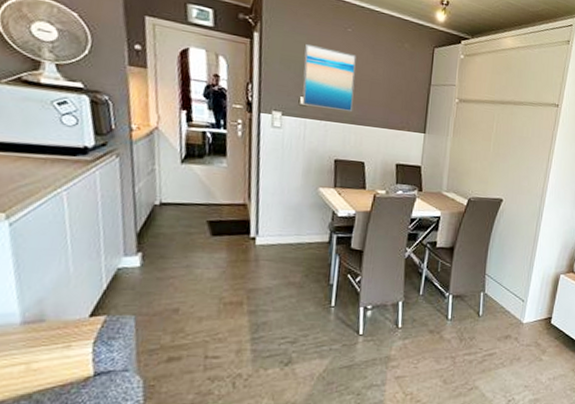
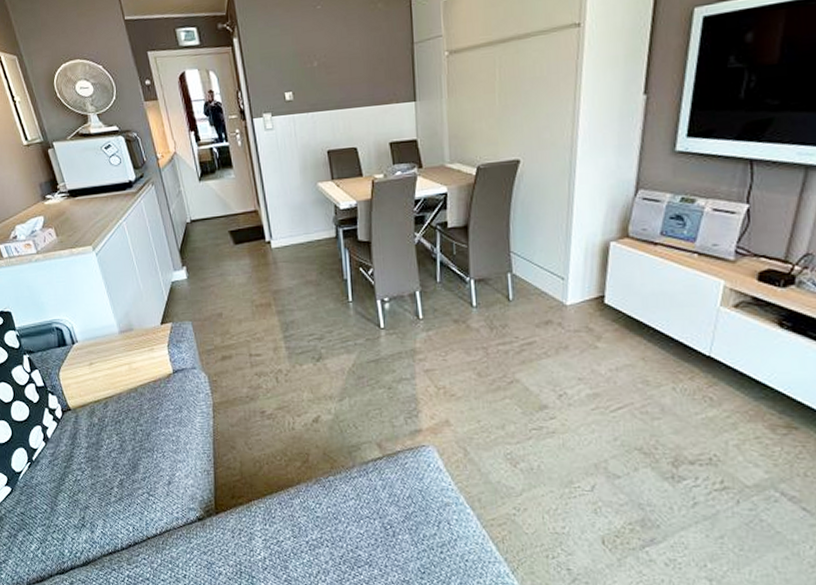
wall art: present [302,43,357,113] -> none [279,32,337,101]

